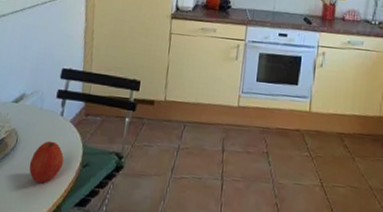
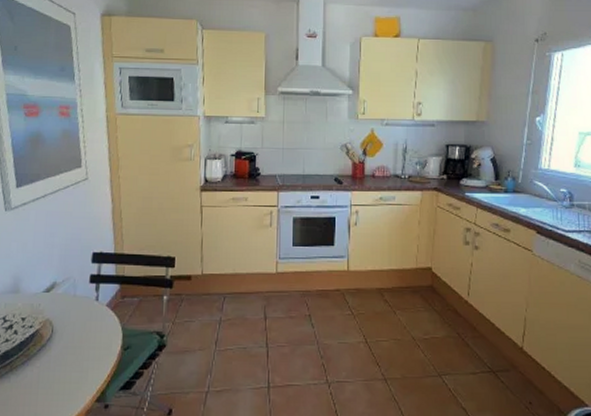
apple: present [29,140,64,184] -> none [68,327,104,371]

